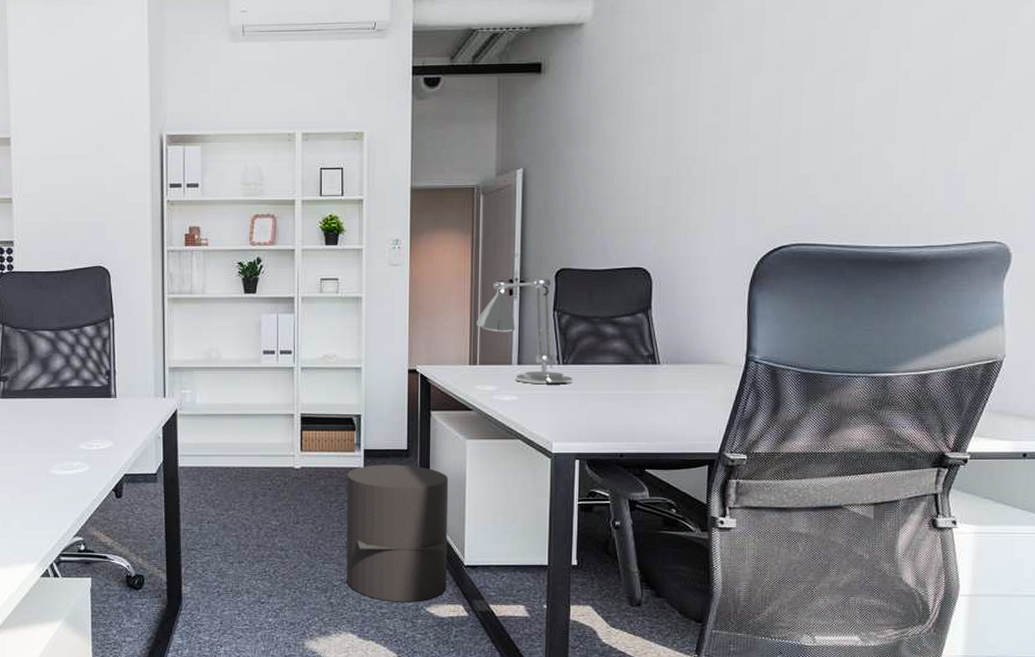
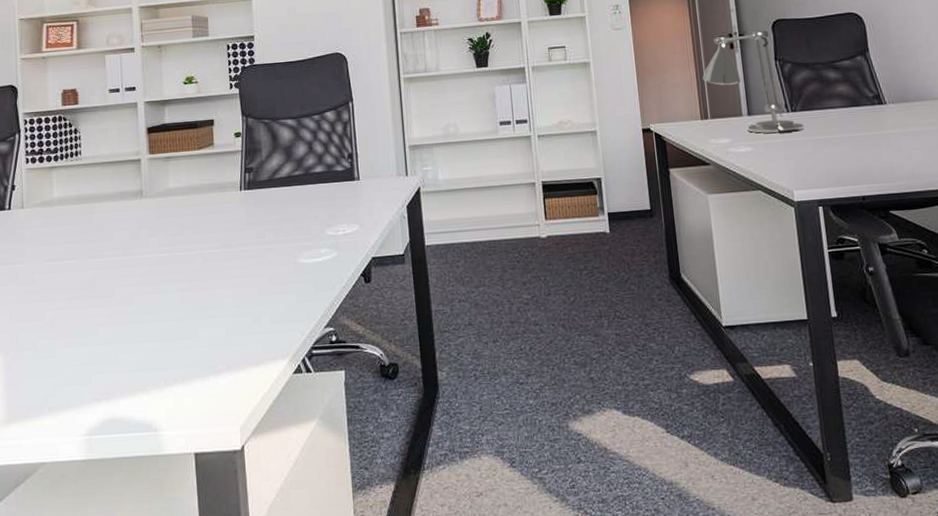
trash bin: present [347,465,449,602] -> none [594,225,708,372]

